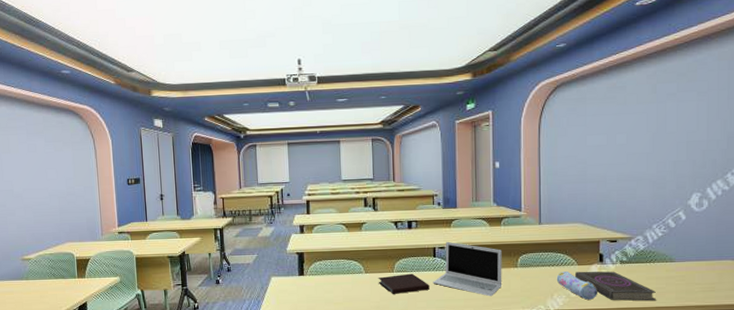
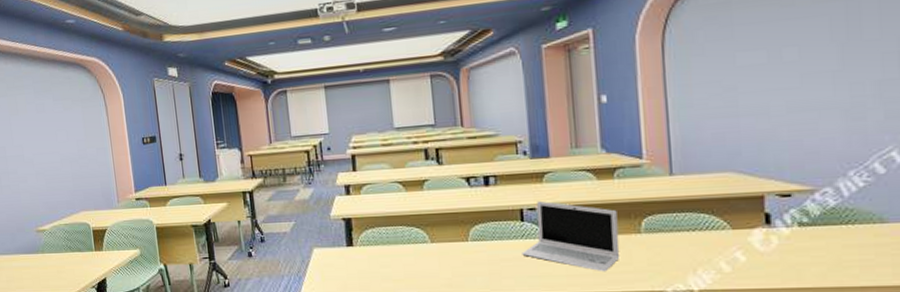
notebook: present [378,273,429,294] -> none [448,242,518,269]
pencil case: present [556,272,597,300] -> none [700,238,765,276]
book: present [574,271,656,301] -> none [727,237,860,279]

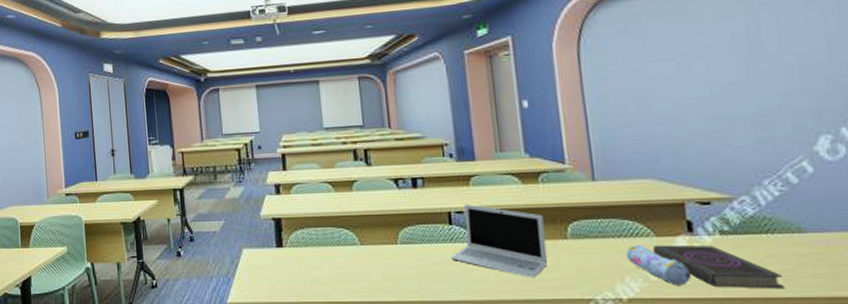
pencil case: none [700,238,765,276] -> present [625,245,691,285]
book: none [727,237,860,279] -> present [652,244,784,289]

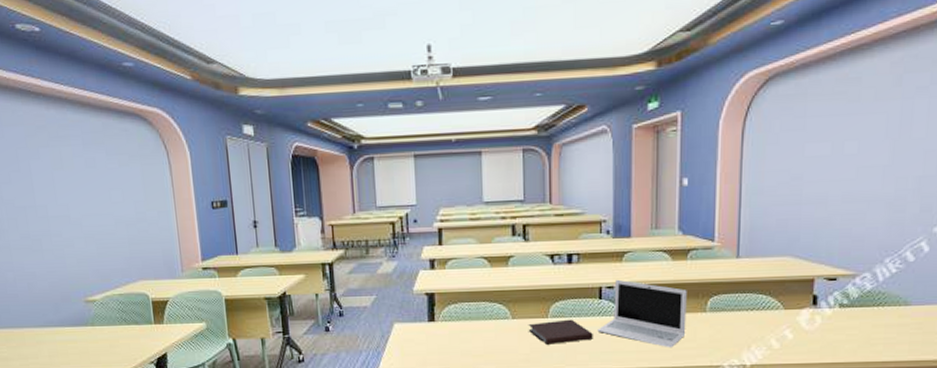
notebook: none [377,245,447,273] -> present [528,319,593,345]
pencil case: present [625,245,691,285] -> none [755,317,808,352]
book: present [652,244,784,289] -> none [779,316,883,355]

